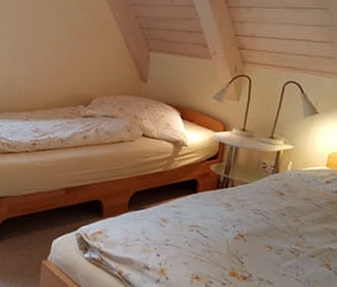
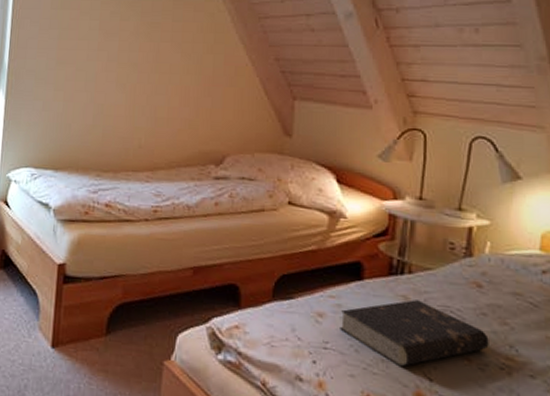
book: none [178,206,285,254] -> present [340,299,489,366]

